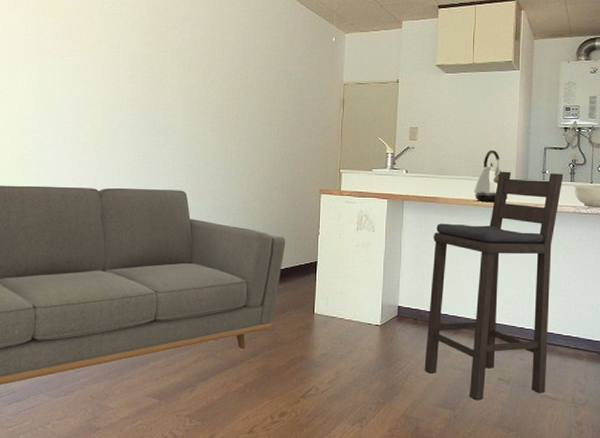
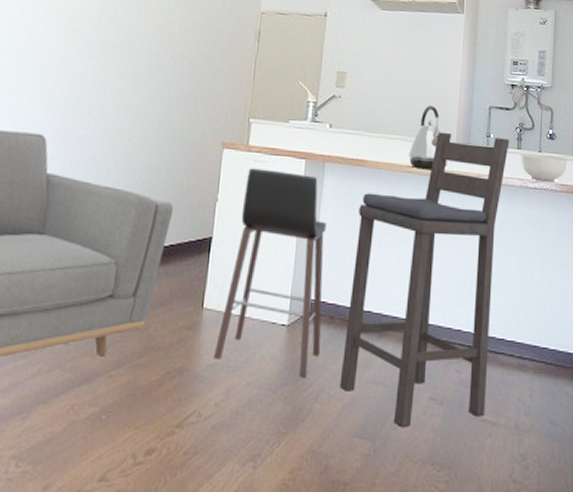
bar stool: none [324,208,408,363] -> present [213,168,327,378]

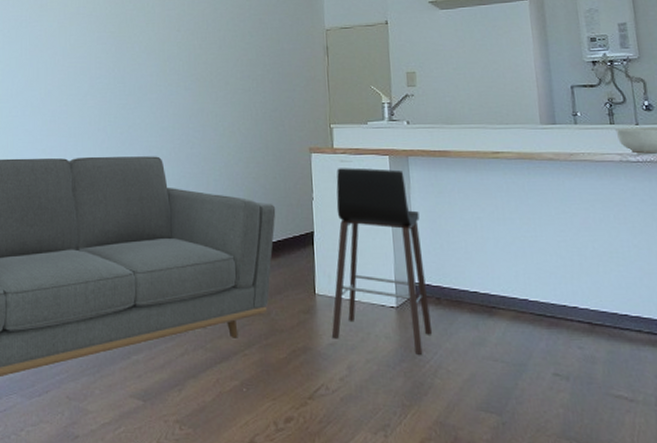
bar stool: present [339,131,510,428] -> none [448,115,619,403]
kettle: present [408,105,447,170] -> none [491,92,534,154]

